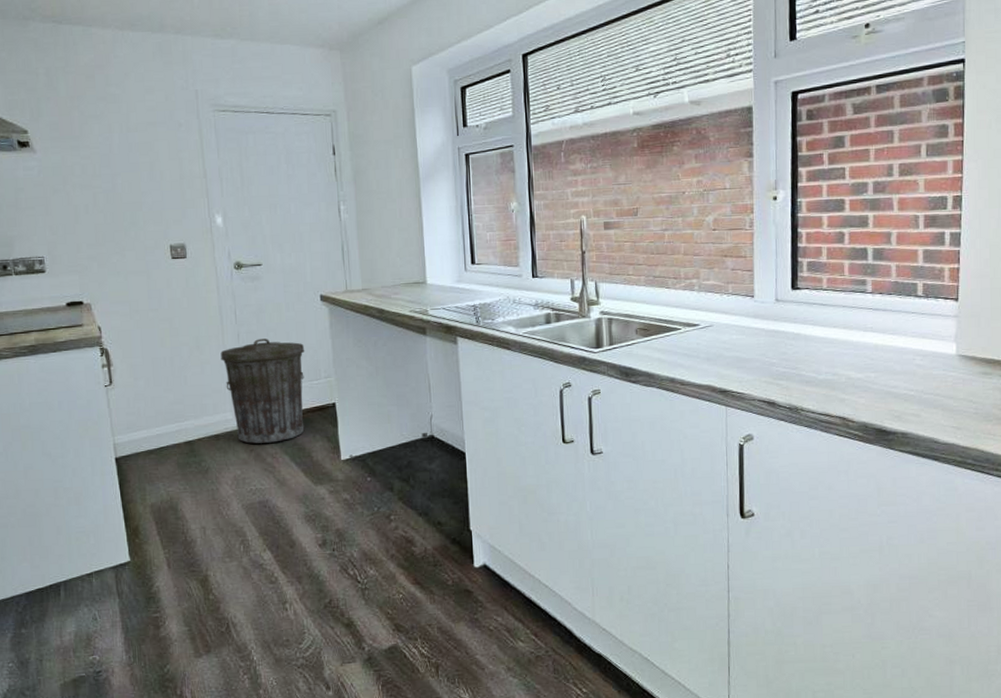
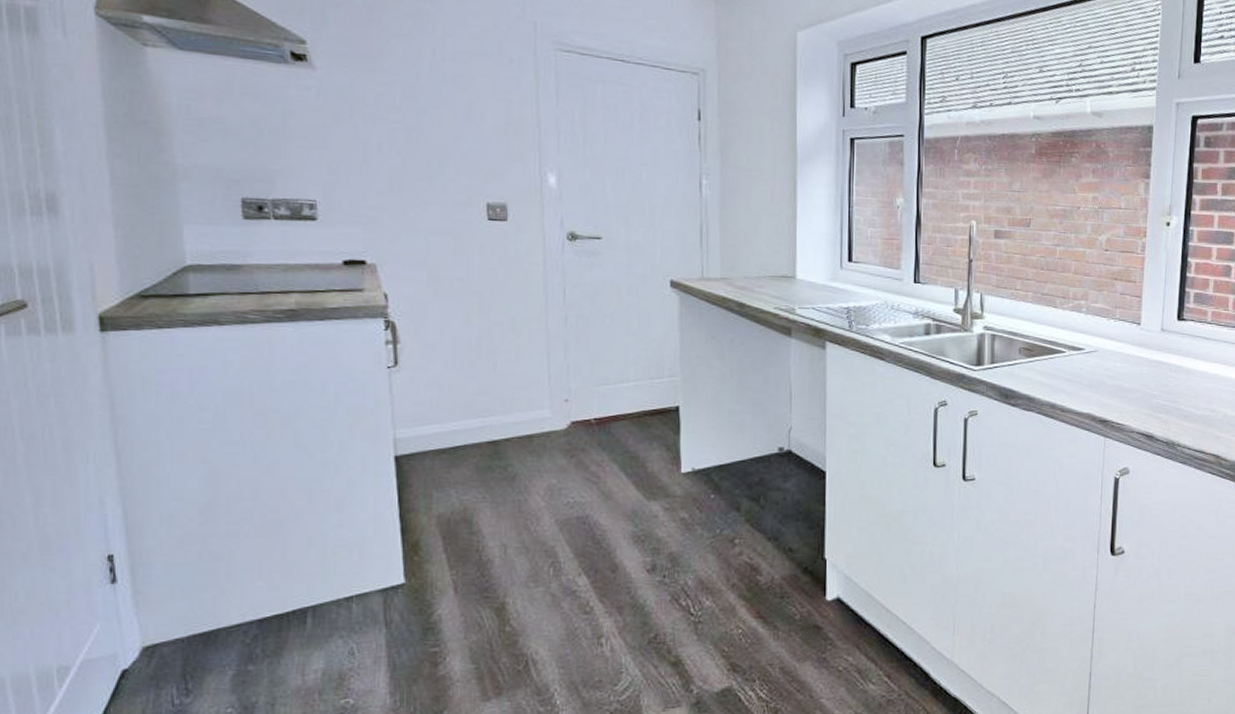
trash can: present [220,339,305,444] -> none [542,325,647,448]

